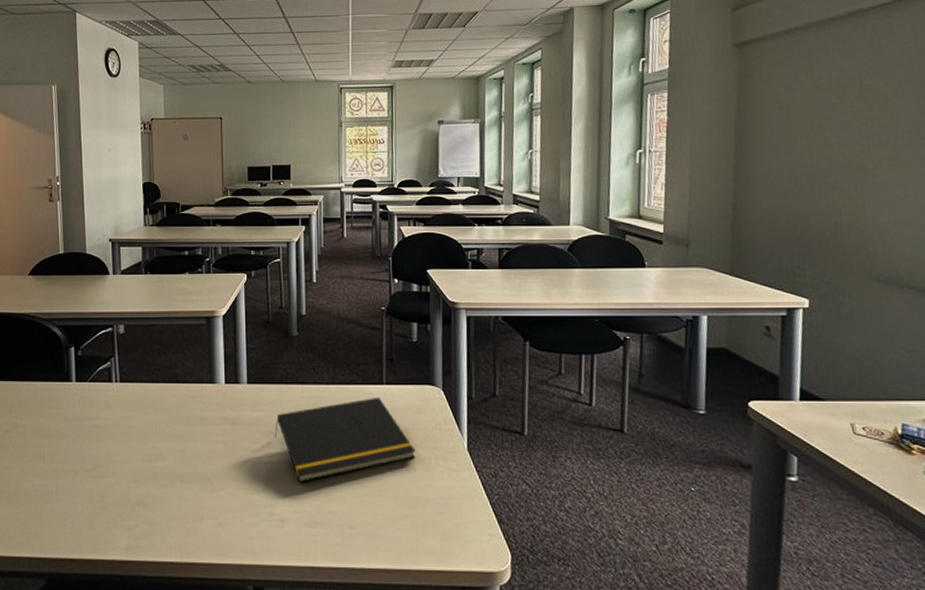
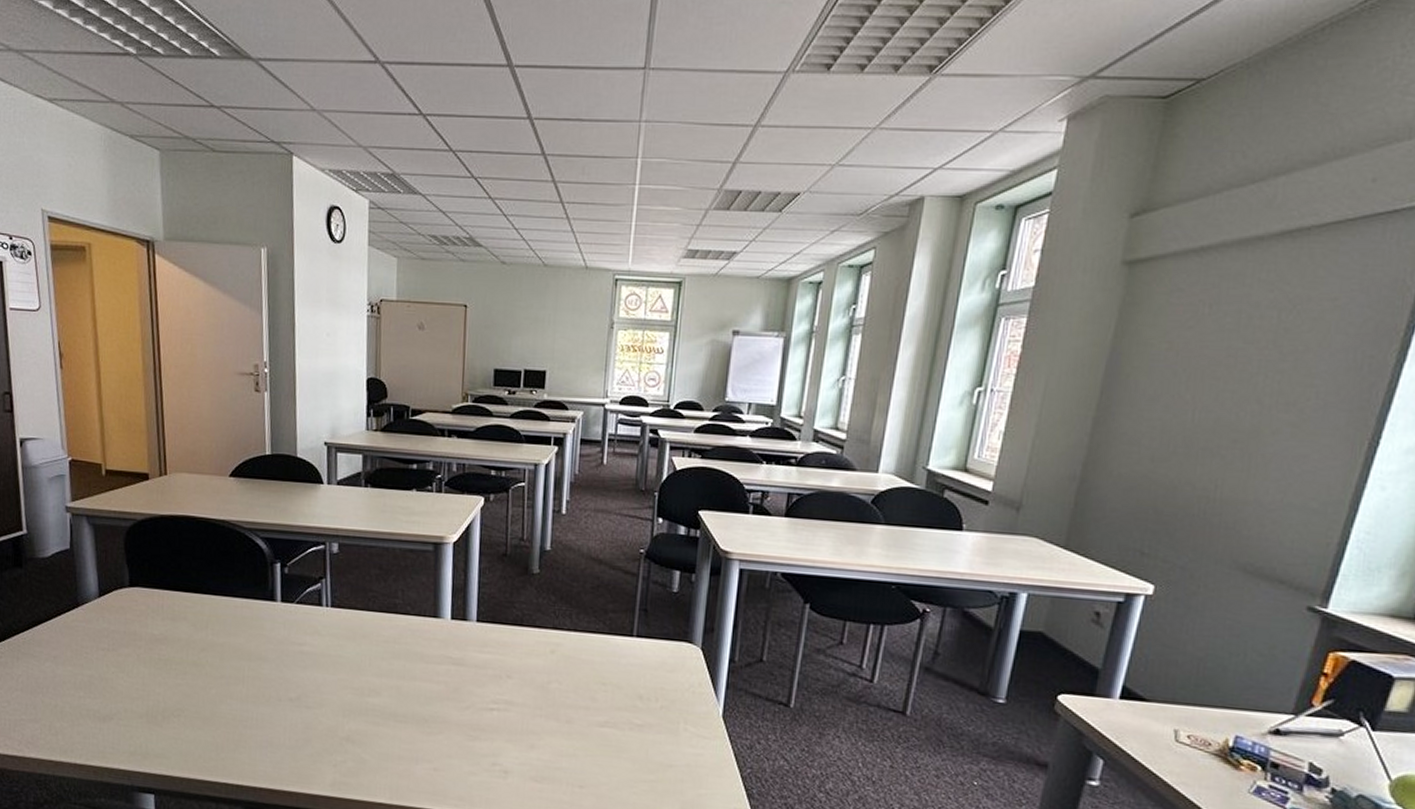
notepad: present [274,397,416,483] -> none [503,649,664,735]

